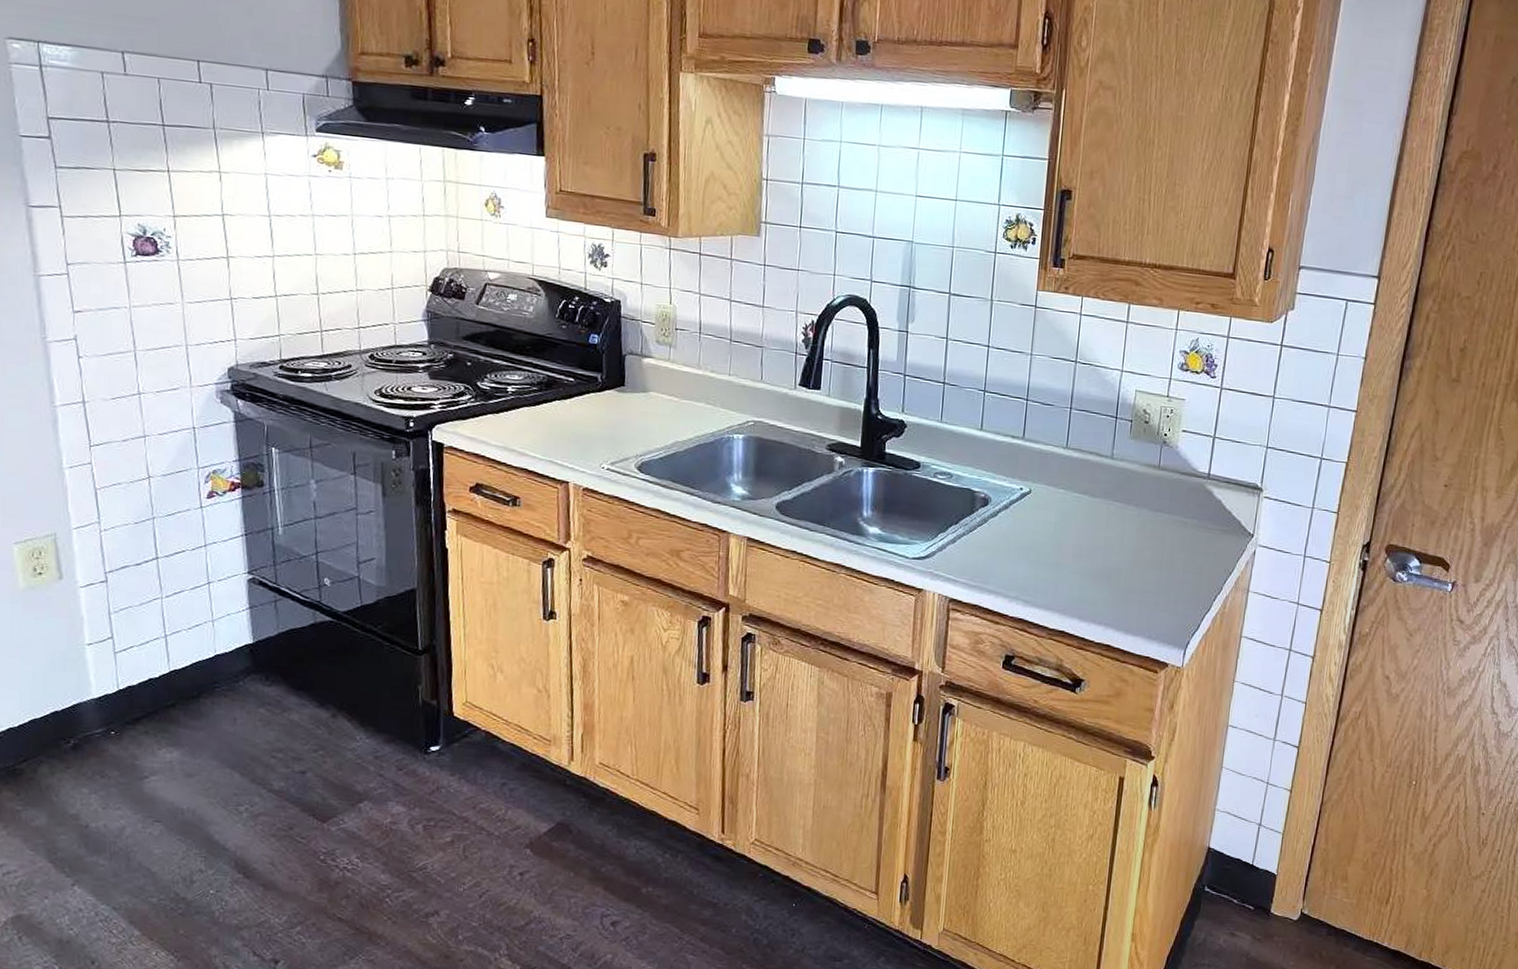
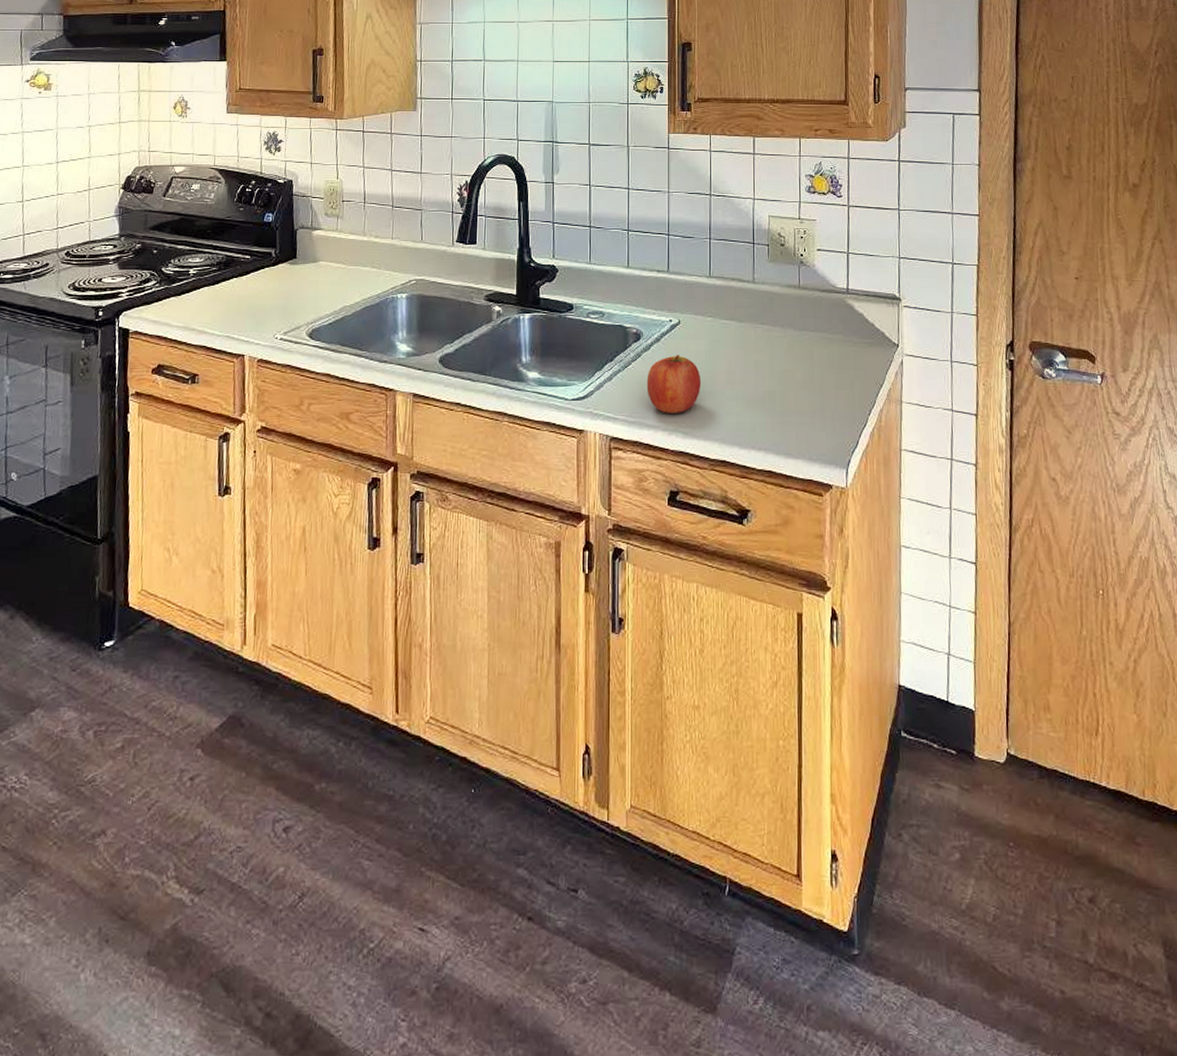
fruit: none [990,524,1048,582] -> present [646,355,701,413]

